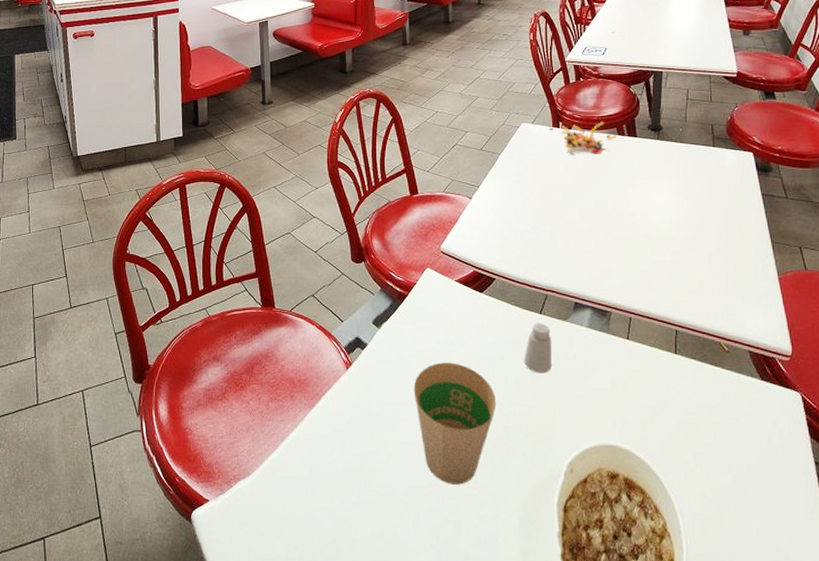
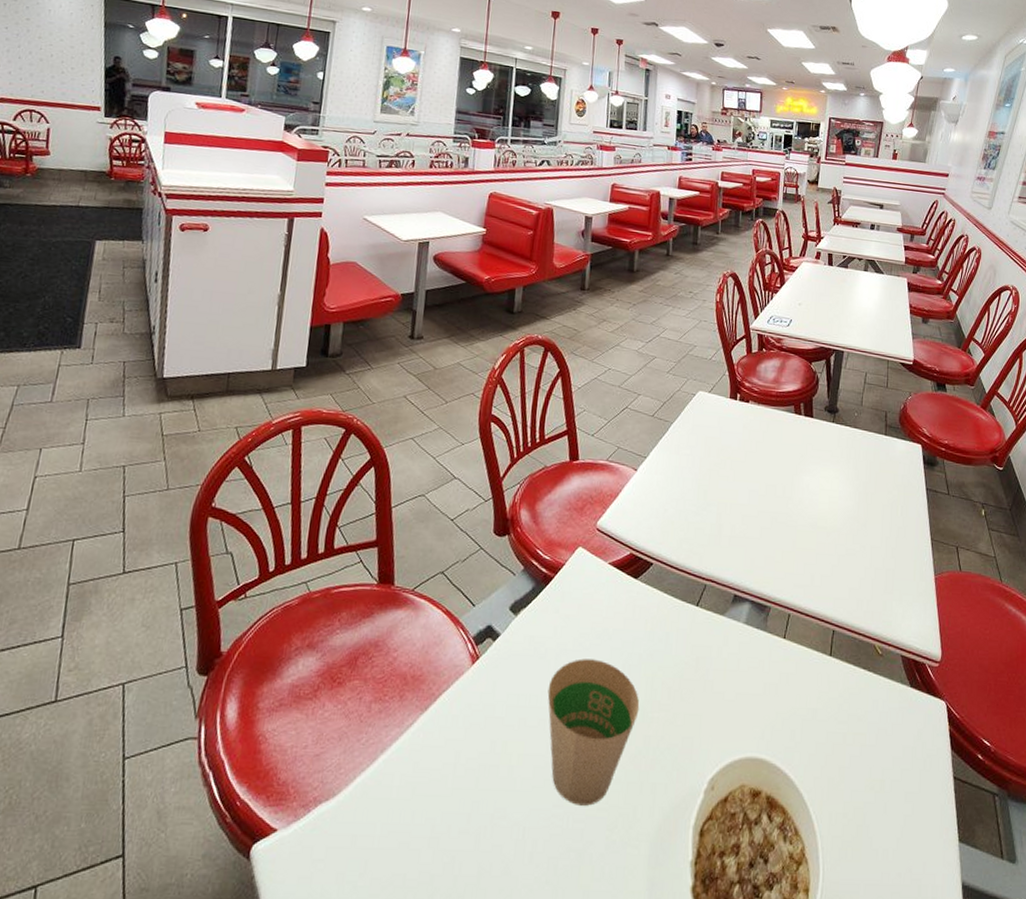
saltshaker: present [524,322,552,374] -> none [674,615,707,675]
french fries: present [549,121,617,155] -> none [726,397,794,433]

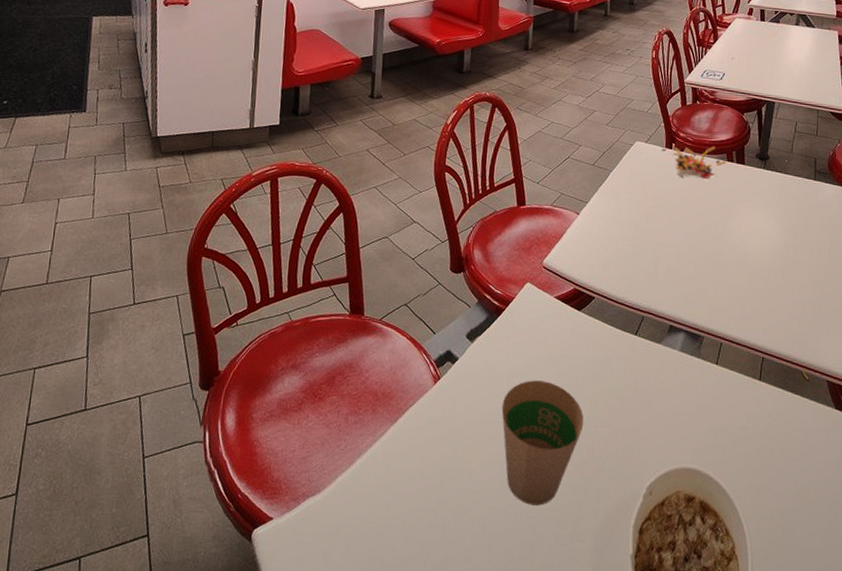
french fries: none [726,397,794,433] -> present [661,146,726,179]

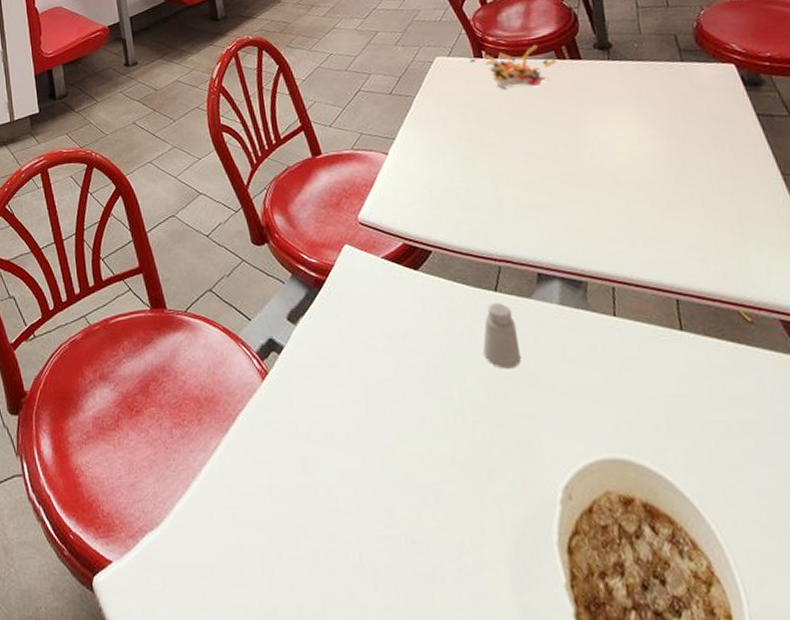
paper cup: present [501,380,584,506] -> none [348,362,458,524]
saltshaker: none [615,343,645,395] -> present [483,302,521,369]

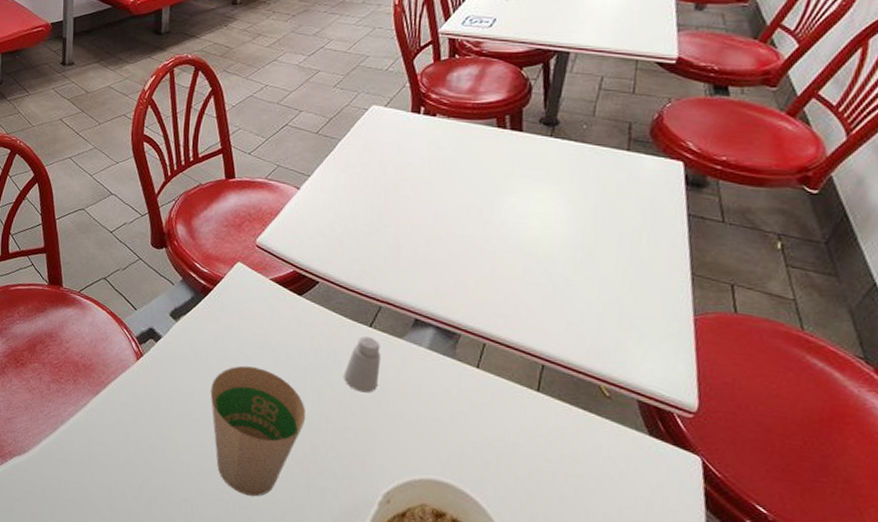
paper cup: none [348,362,458,524] -> present [210,365,306,497]
french fries: present [470,44,557,89] -> none [406,109,496,149]

